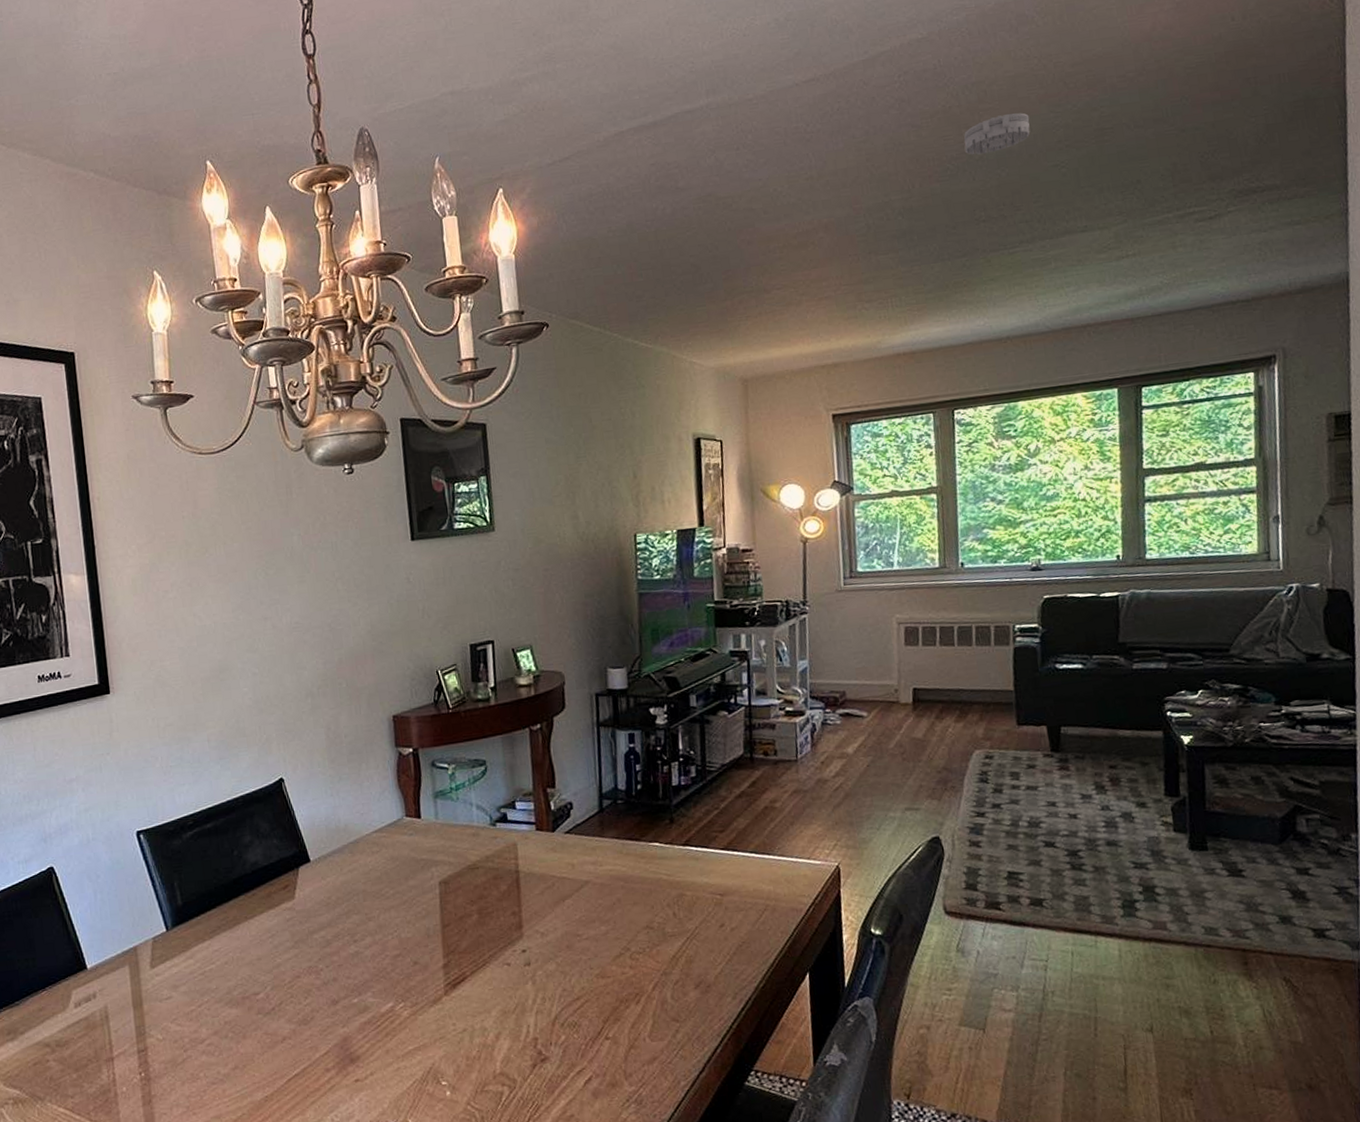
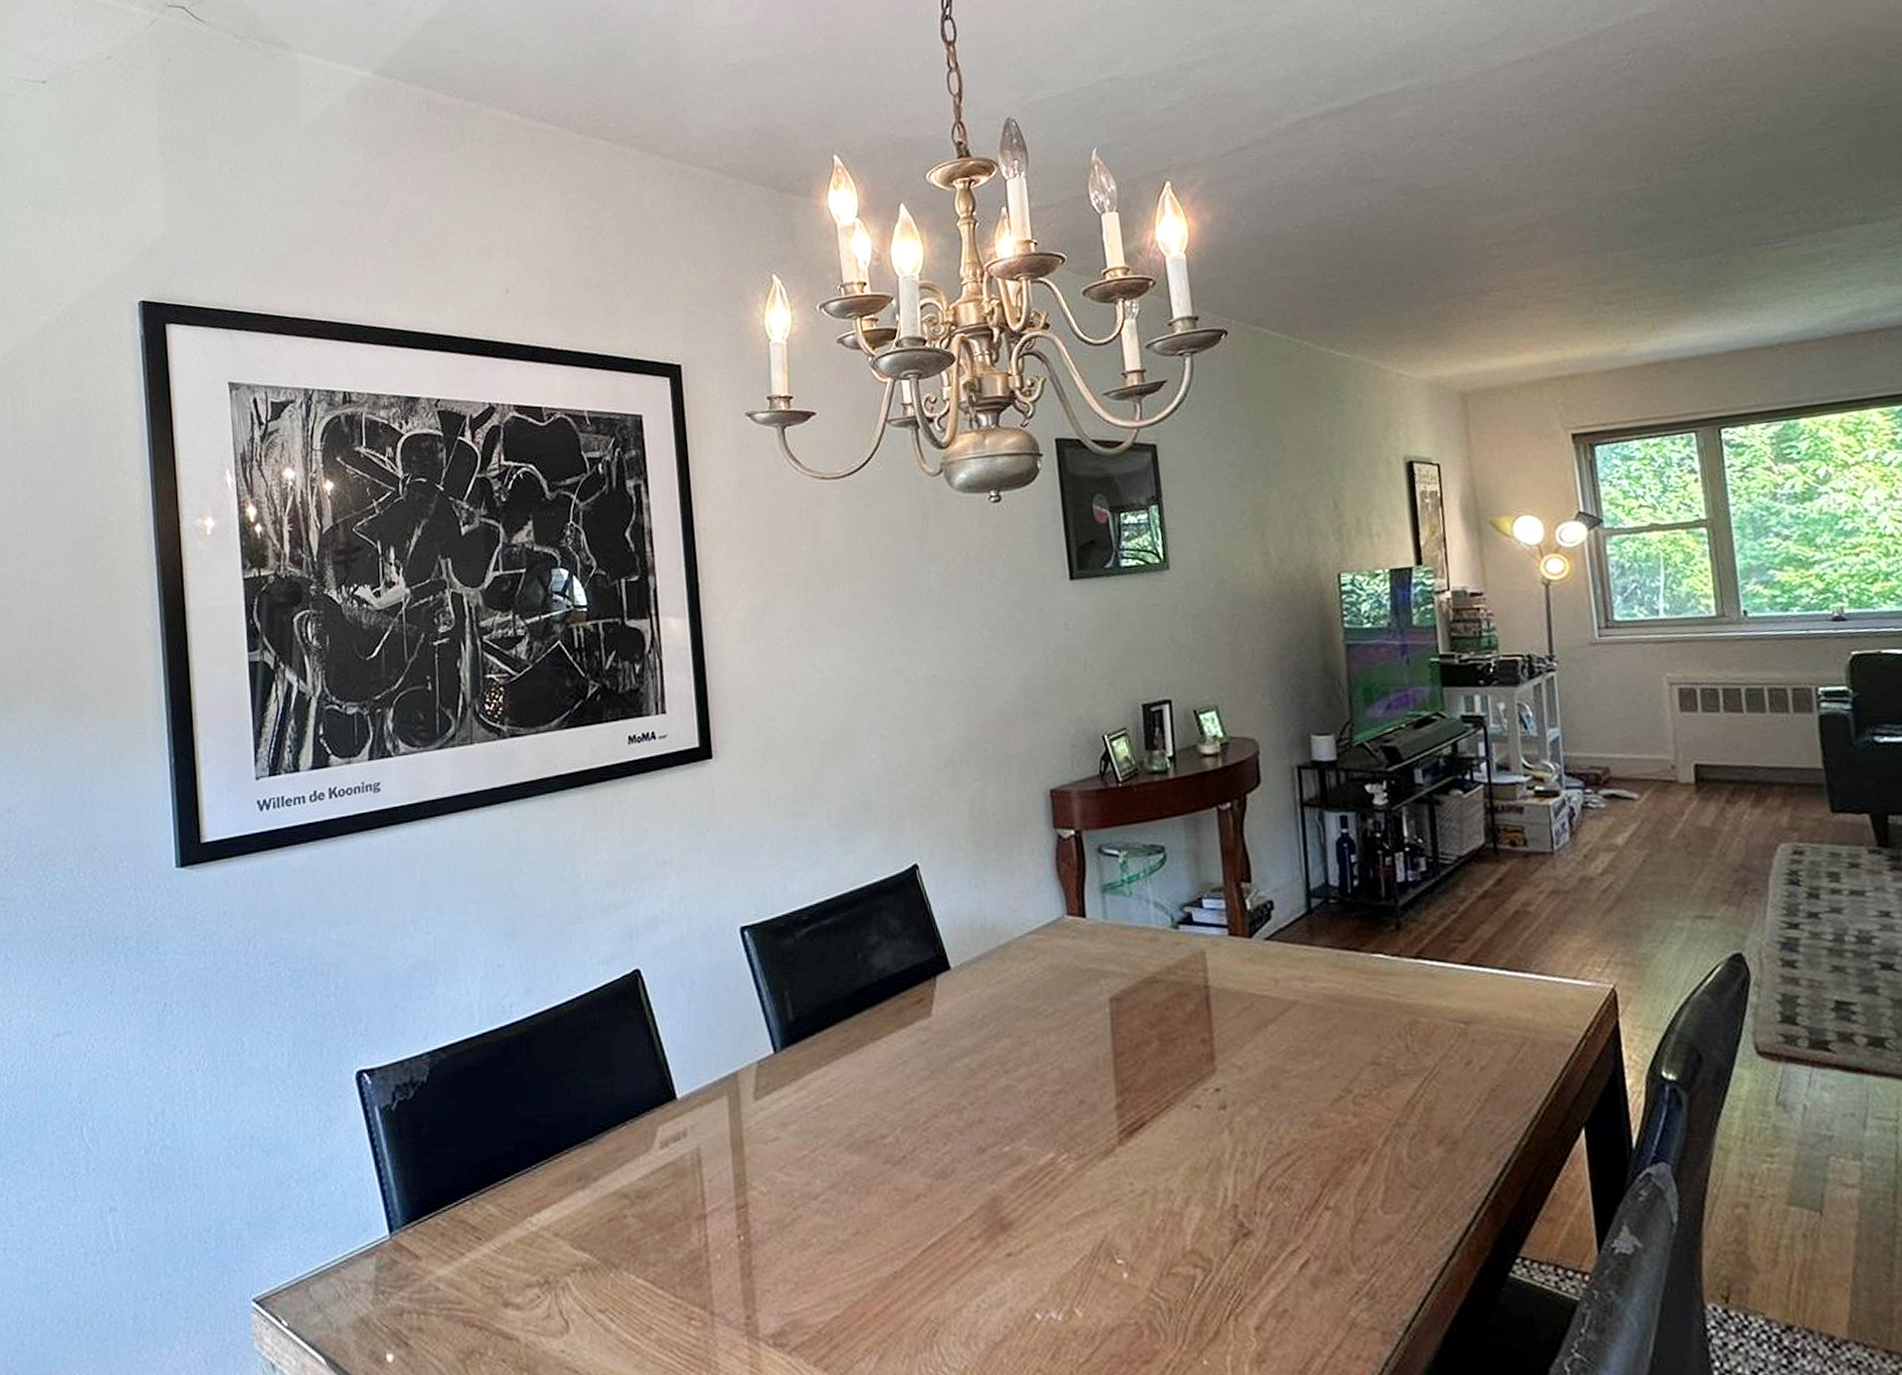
smoke detector: present [964,112,1030,155] -> none [1708,92,1788,139]

